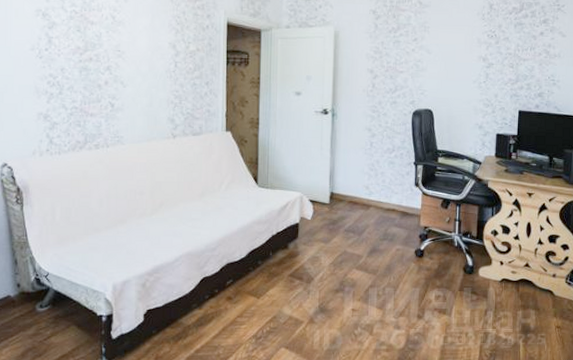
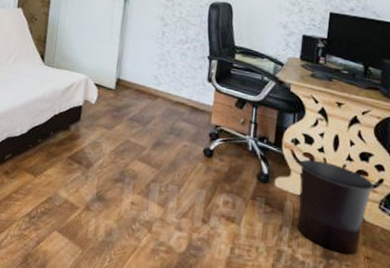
waste bin: none [499,247,561,327] -> present [296,159,374,255]

